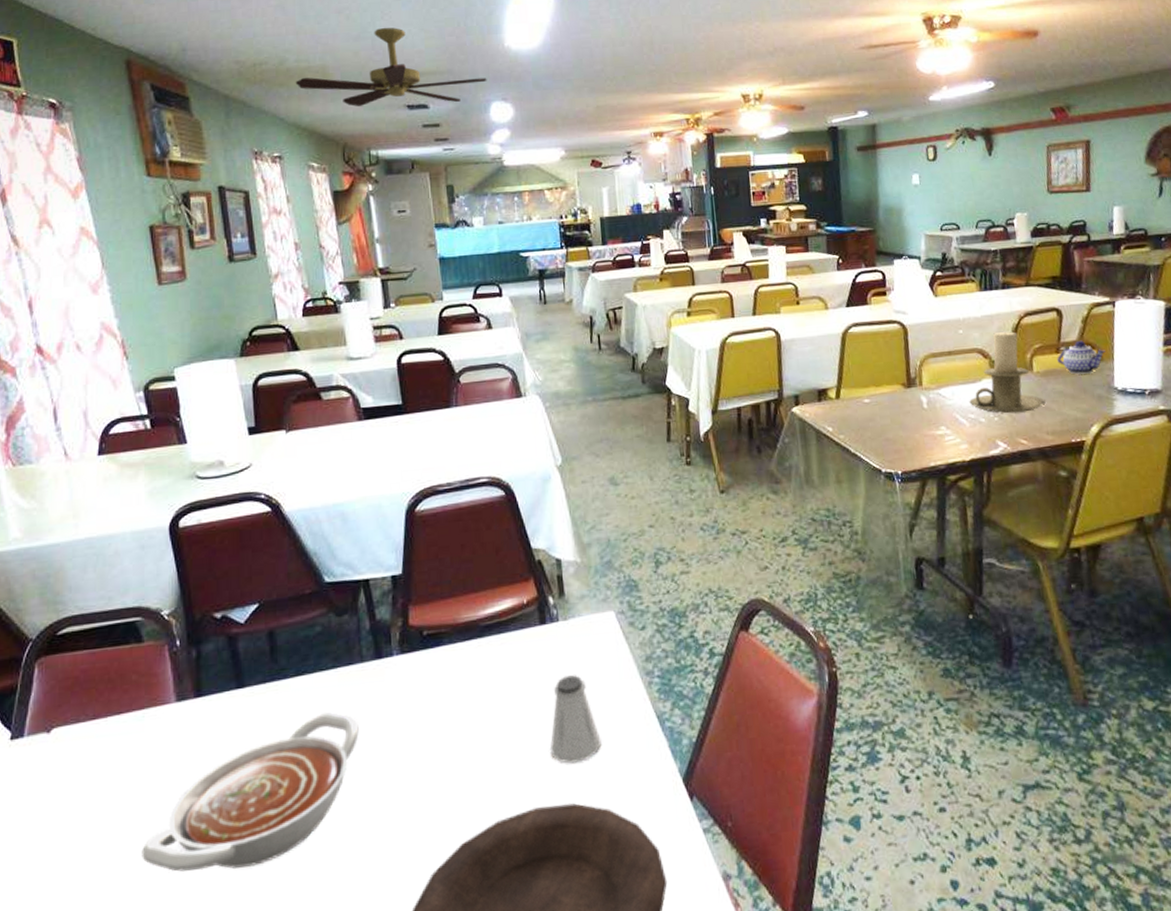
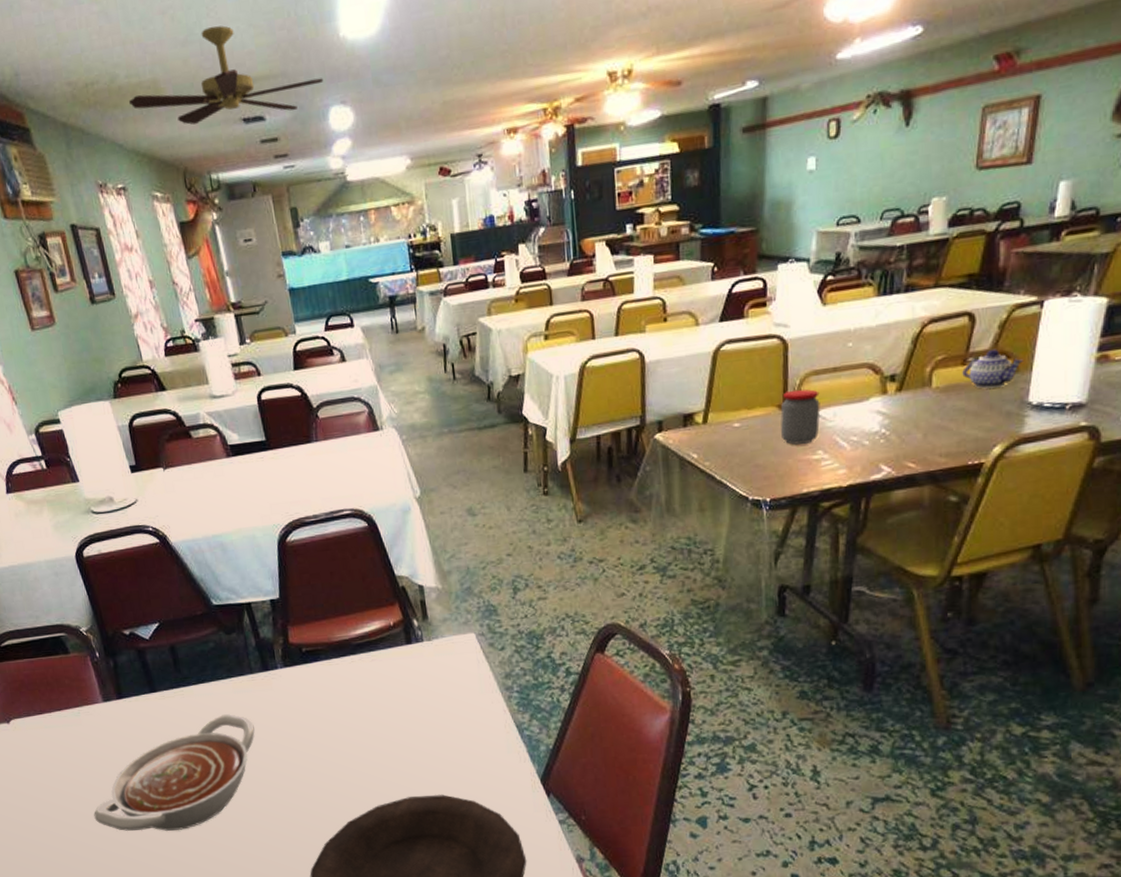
saltshaker: present [550,675,602,764] -> none [420,688,466,762]
jar: none [905,369,941,421] -> present [780,389,820,445]
candle holder: present [969,331,1046,414] -> none [853,342,942,435]

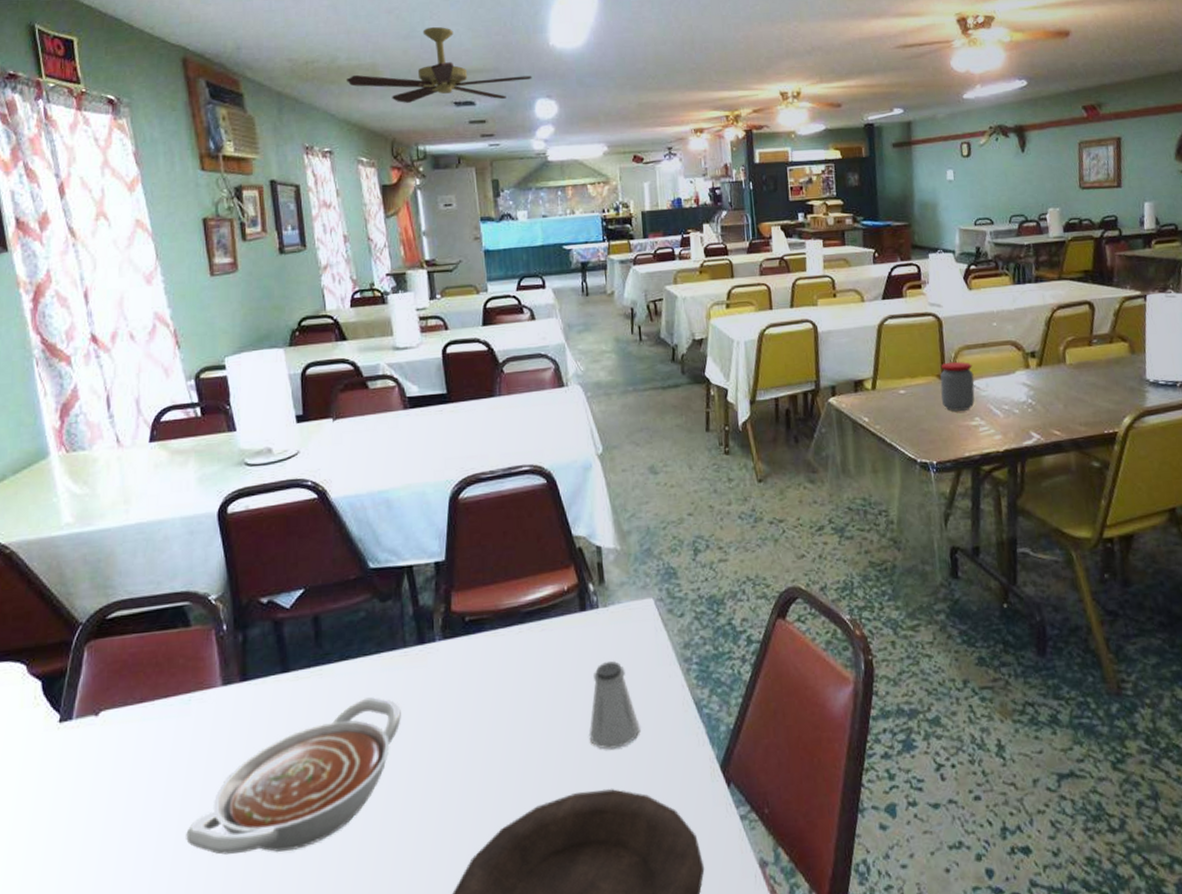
saltshaker: none [420,688,466,762] -> present [590,661,640,749]
teapot: present [962,349,1023,389] -> none [1089,333,1137,367]

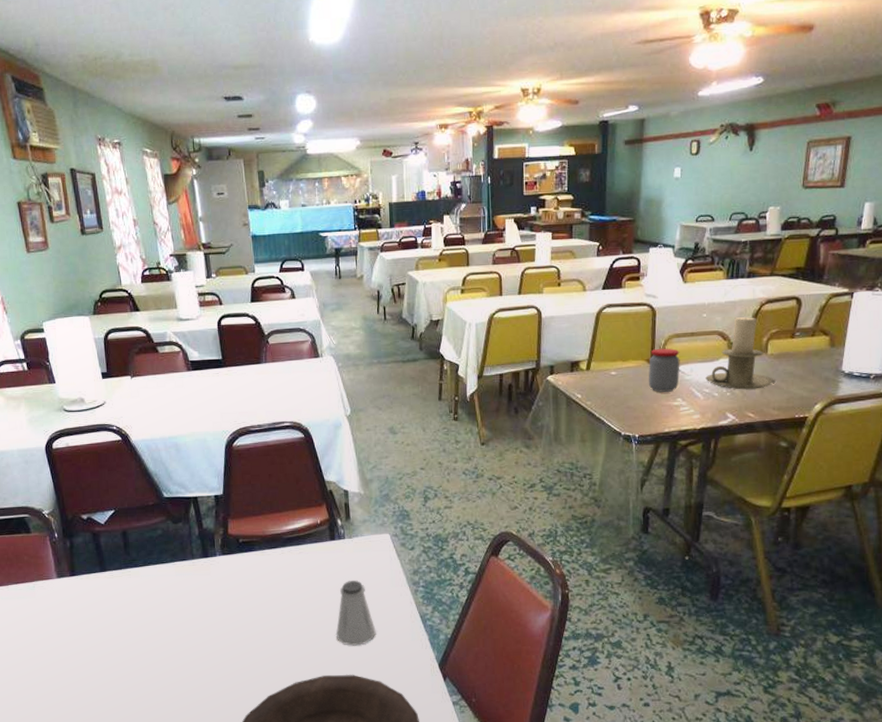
bowl: present [186,697,401,855] -> none [38,594,192,698]
ceiling fan: present [347,26,532,103] -> none [131,23,294,98]
candle holder: none [1003,324,1079,405] -> present [705,317,776,390]

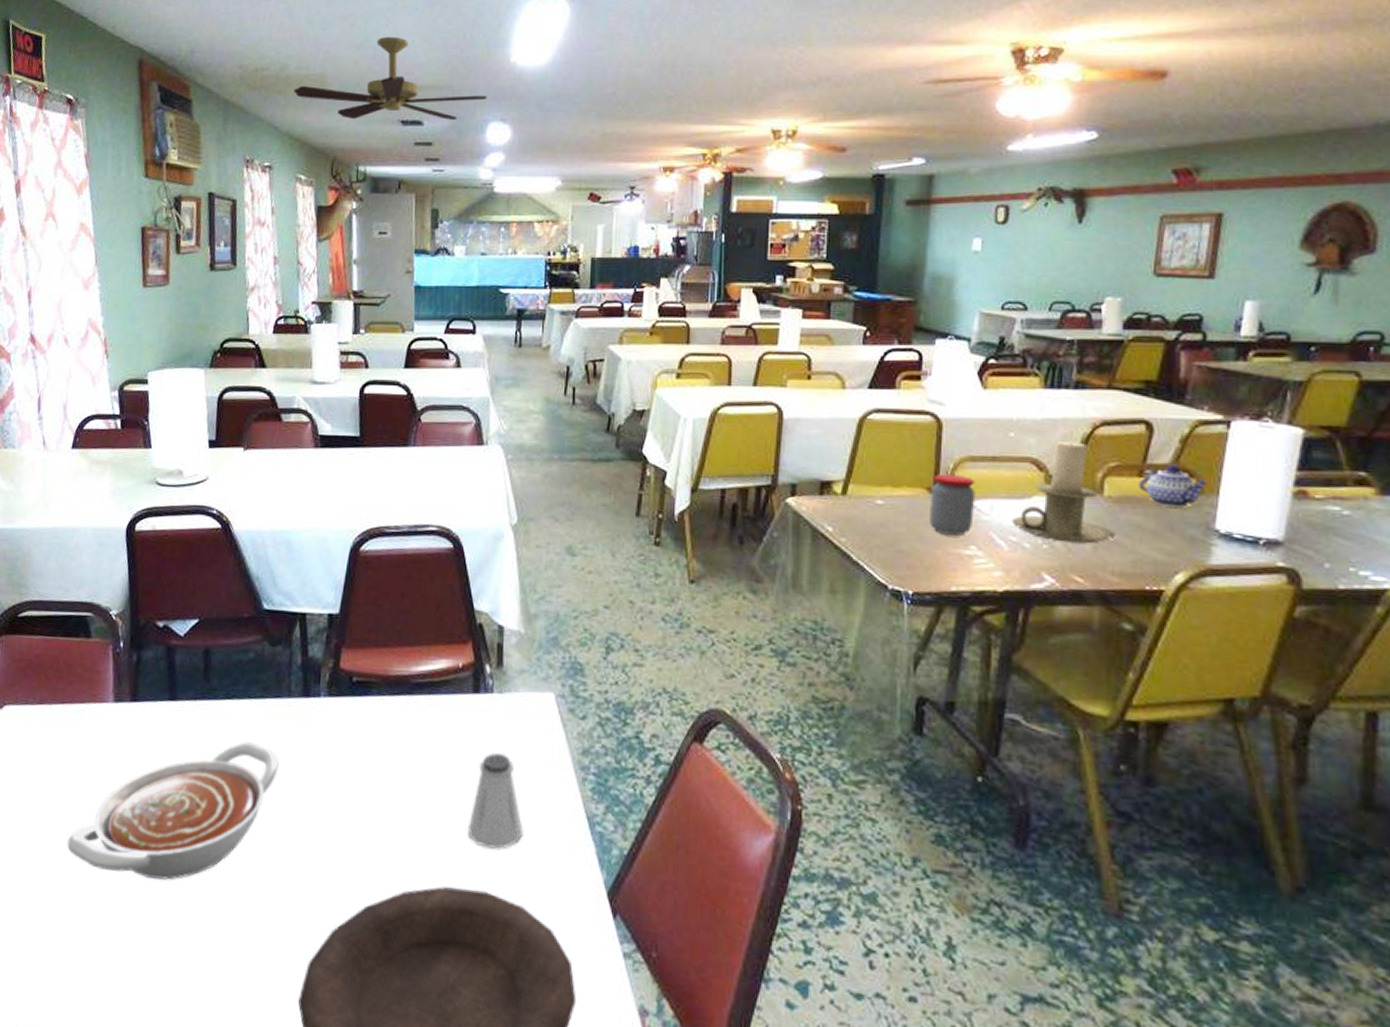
bowl: none [38,594,192,698] -> present [67,741,279,880]
ceiling fan: none [131,23,294,98] -> present [294,36,487,120]
teapot: none [791,327,838,358] -> present [1138,464,1208,508]

